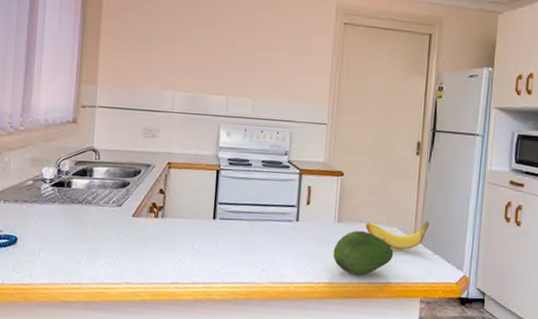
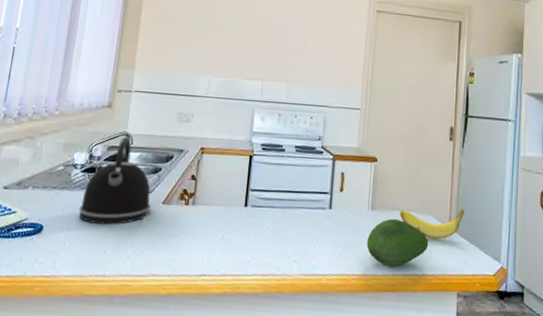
kettle: none [50,151,122,236] -> present [78,136,151,225]

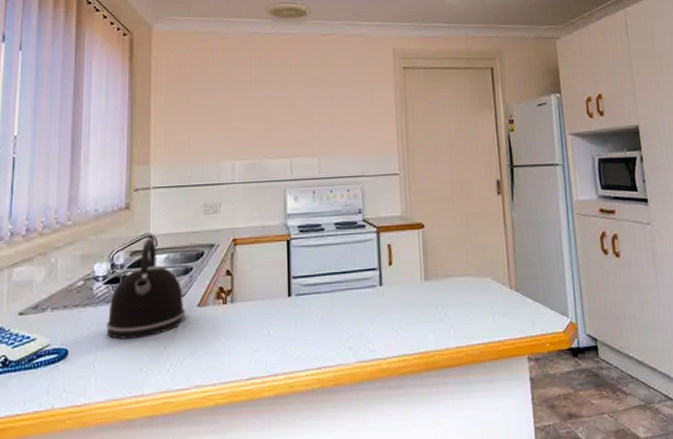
fruit: present [366,218,429,267] -> none [424,286,491,339]
banana: present [399,209,465,240] -> none [455,265,524,303]

